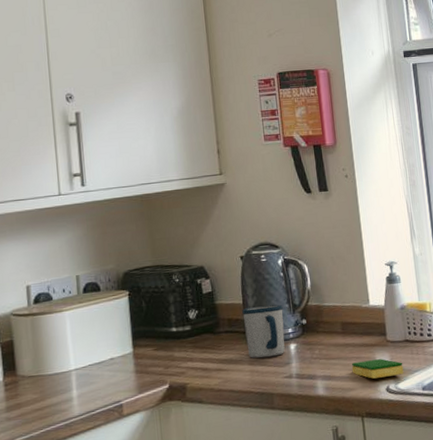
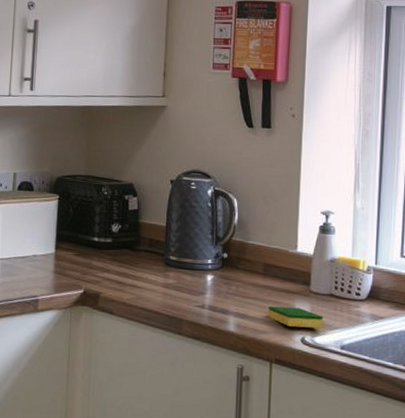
mug: present [242,304,285,358] -> none [163,231,206,284]

